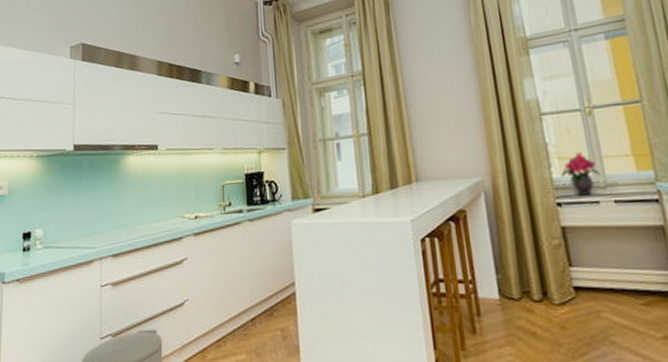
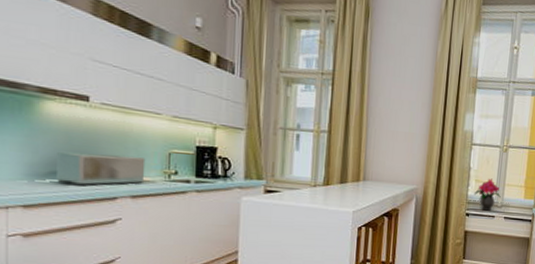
toaster: none [136,193,204,231] -> present [57,151,146,187]

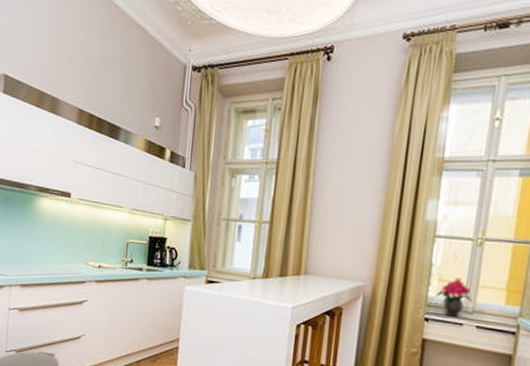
toaster: present [57,151,146,187] -> none [44,240,109,271]

